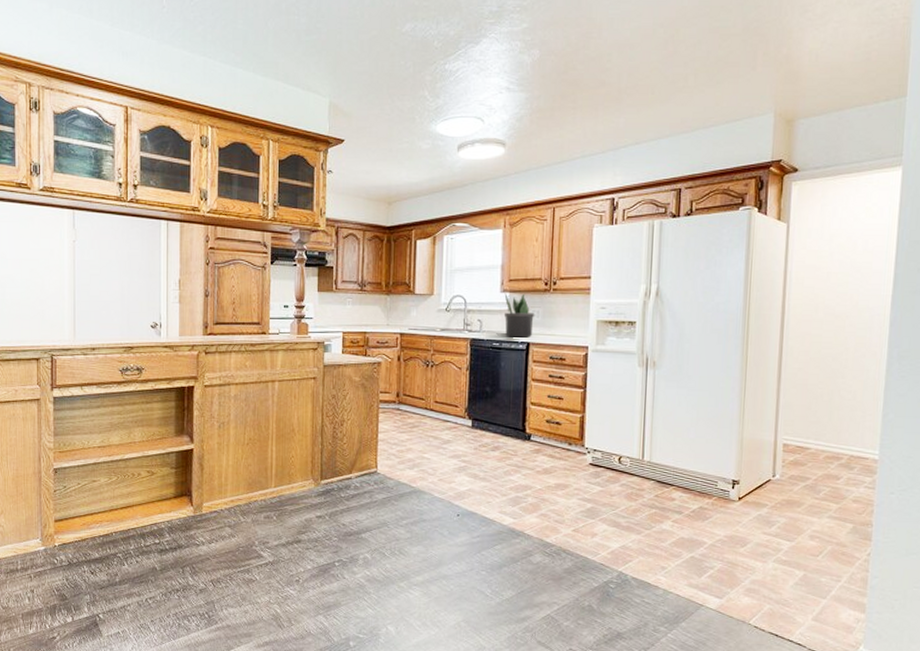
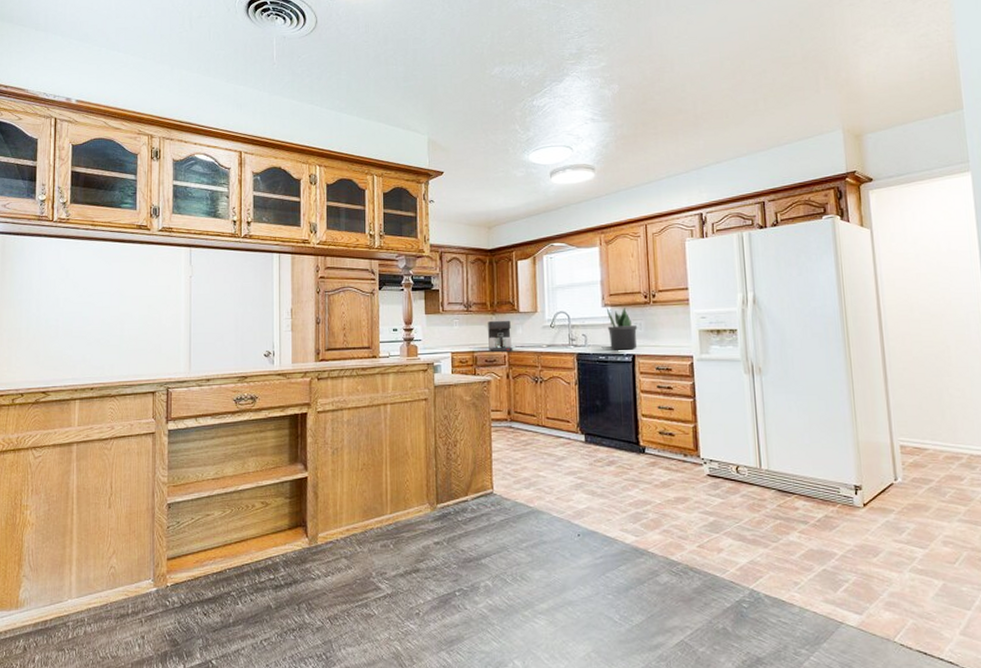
coffee maker: none [381,301,406,335] -> present [487,320,513,353]

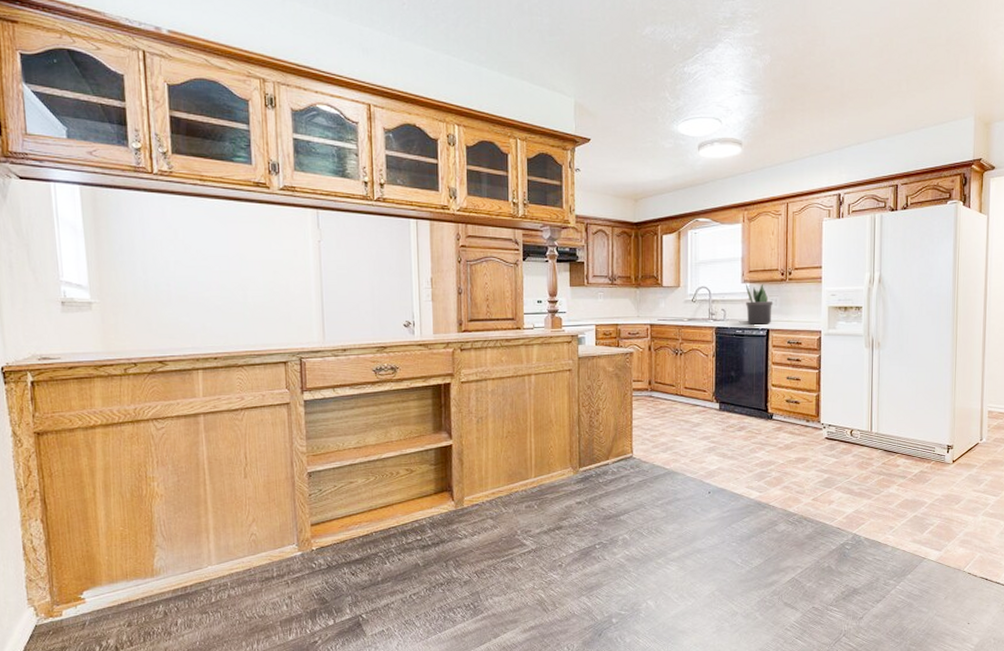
coffee maker: present [487,320,513,353] -> none [631,294,655,326]

